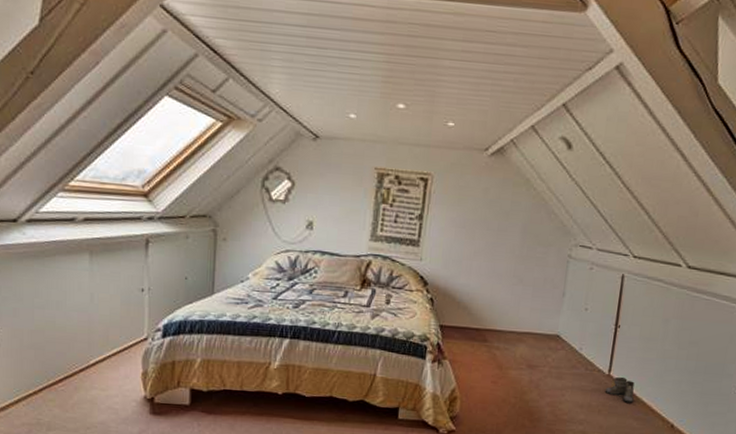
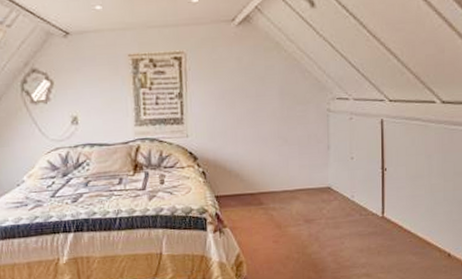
boots: present [604,376,635,403] -> none [381,216,410,240]

